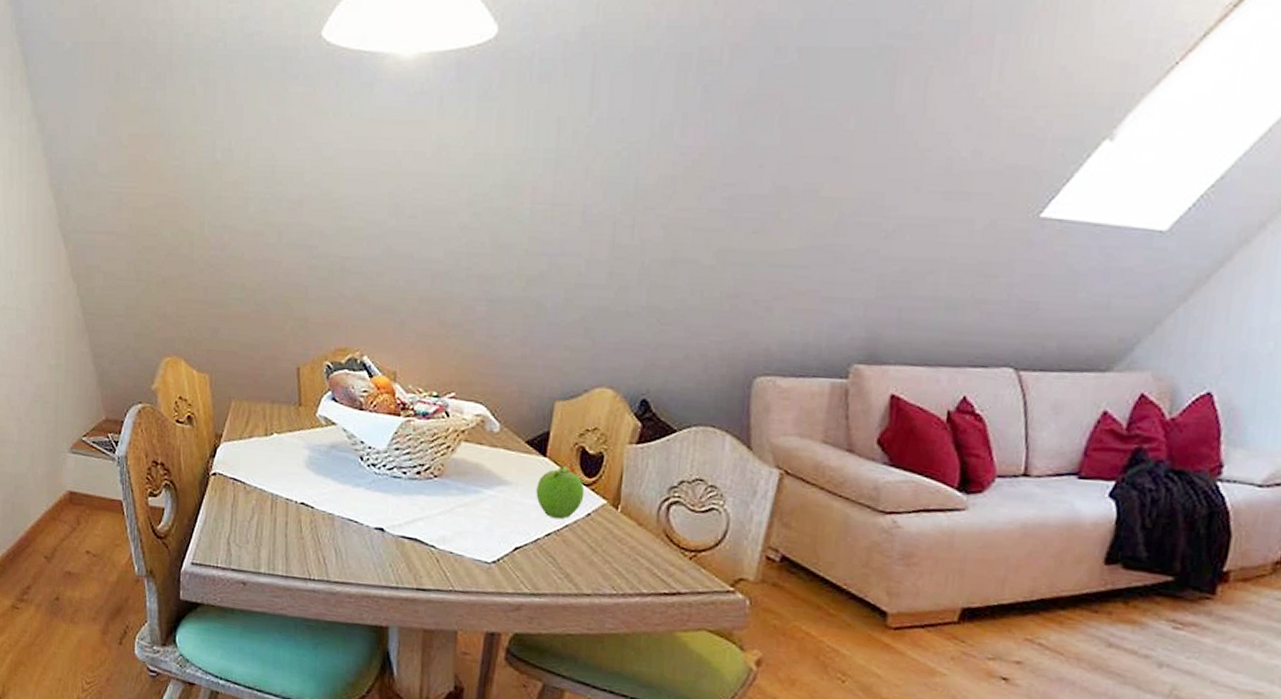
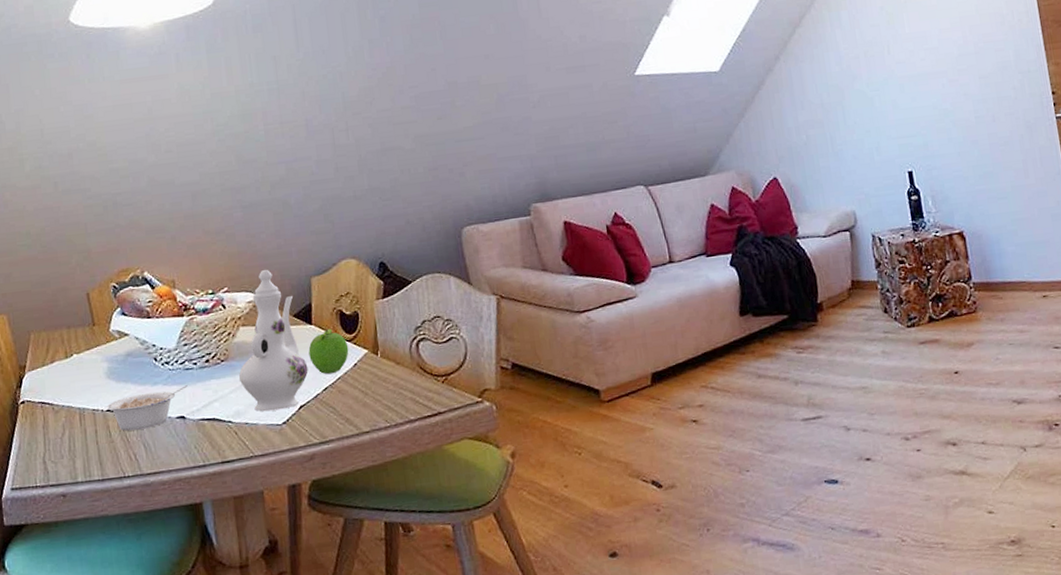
legume: none [301,493,392,533] -> present [106,385,188,431]
ewer: none [452,380,533,547] -> present [239,269,308,412]

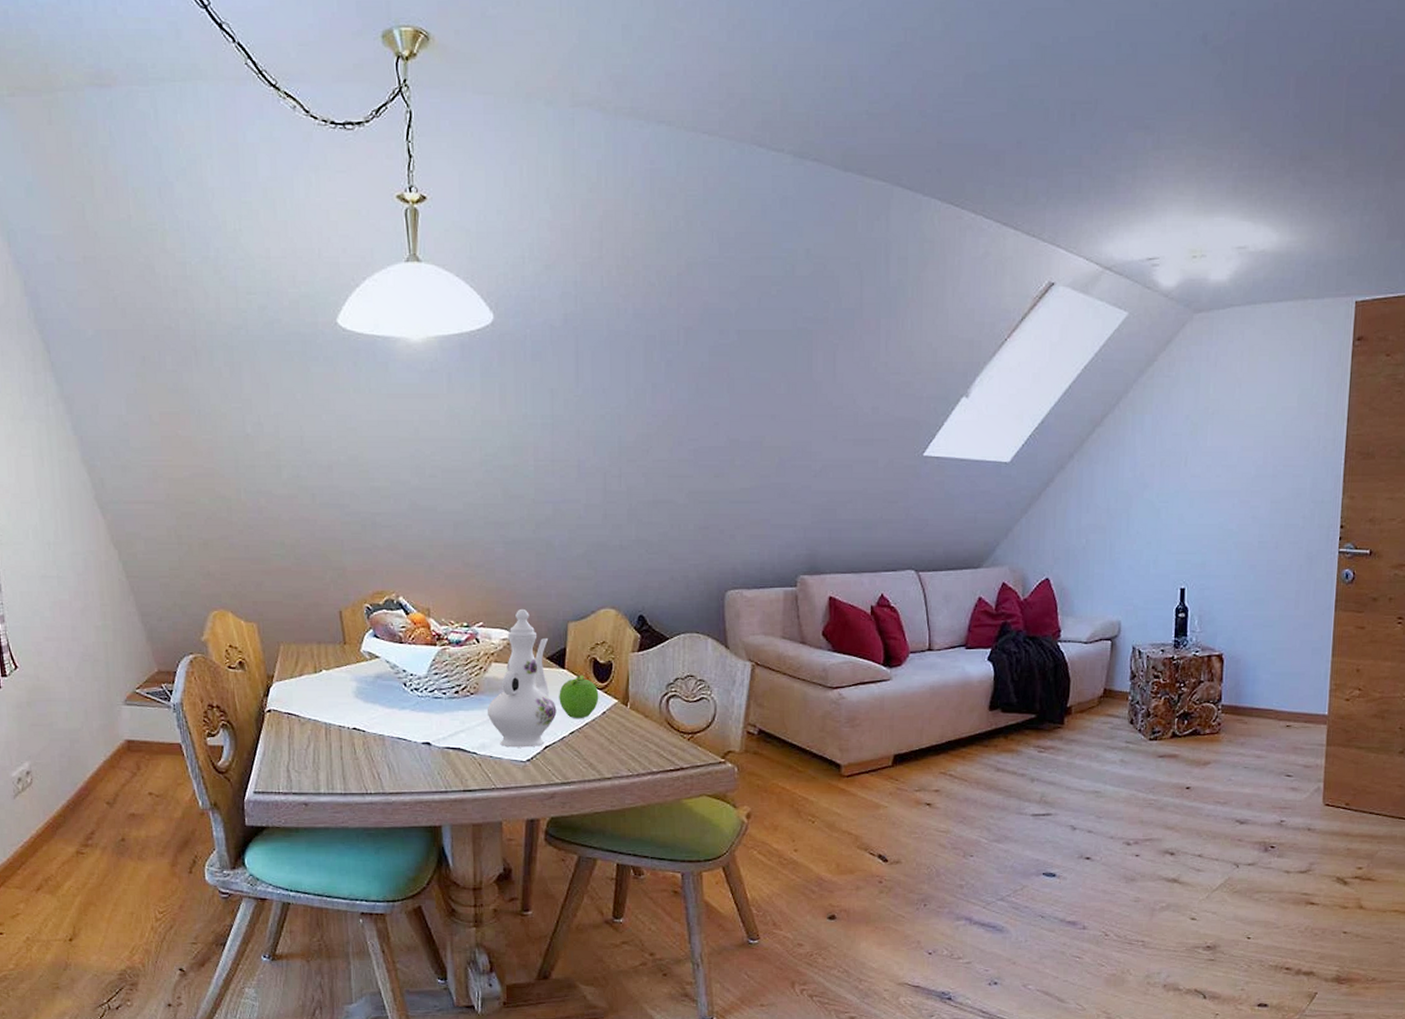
legume: present [106,385,188,431] -> none [353,713,435,750]

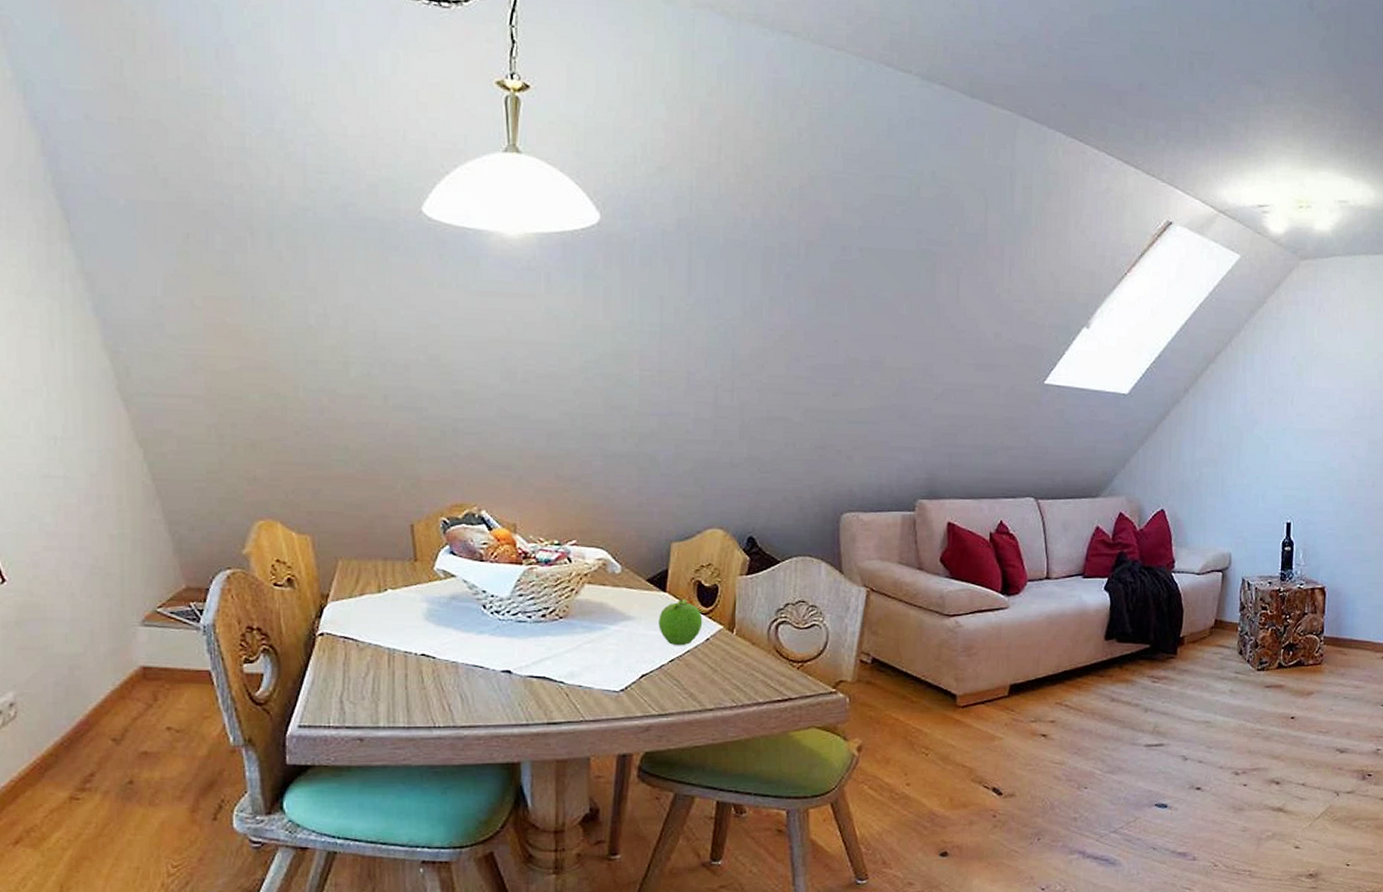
ewer: present [488,608,557,748] -> none [578,526,656,676]

